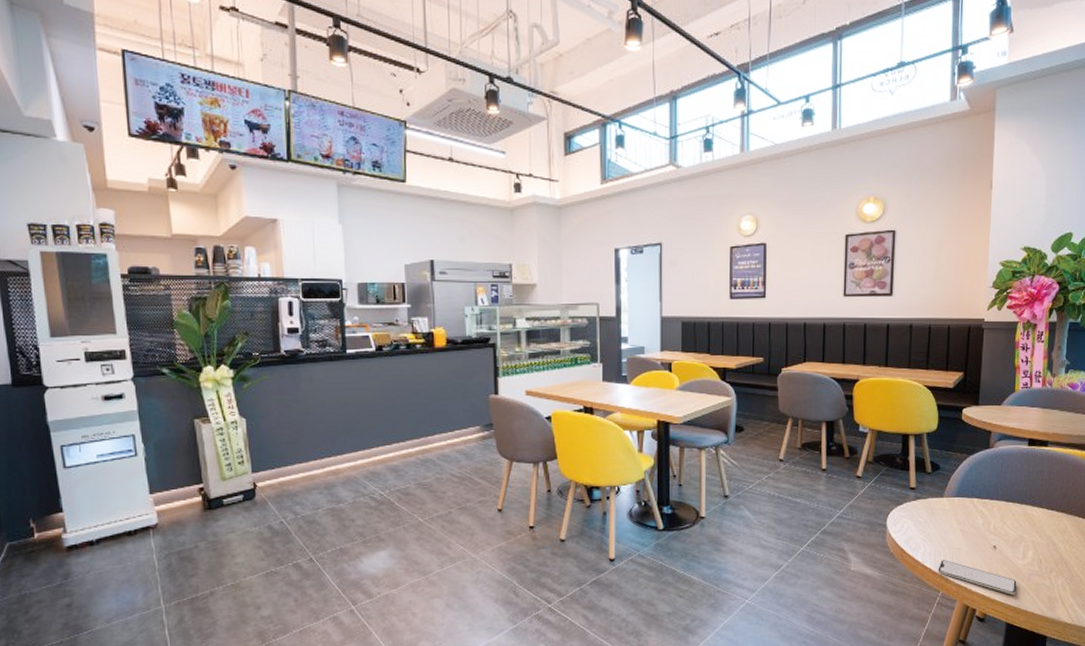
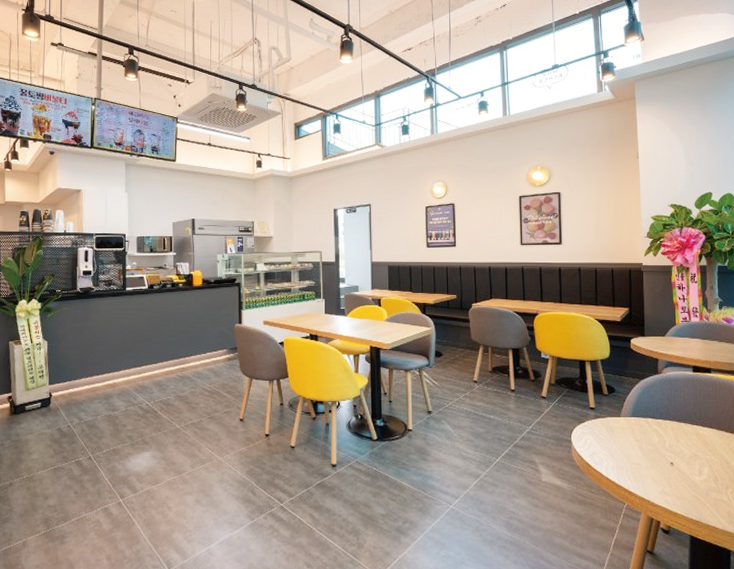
smartphone: present [938,560,1017,595] -> none [621,474,696,509]

